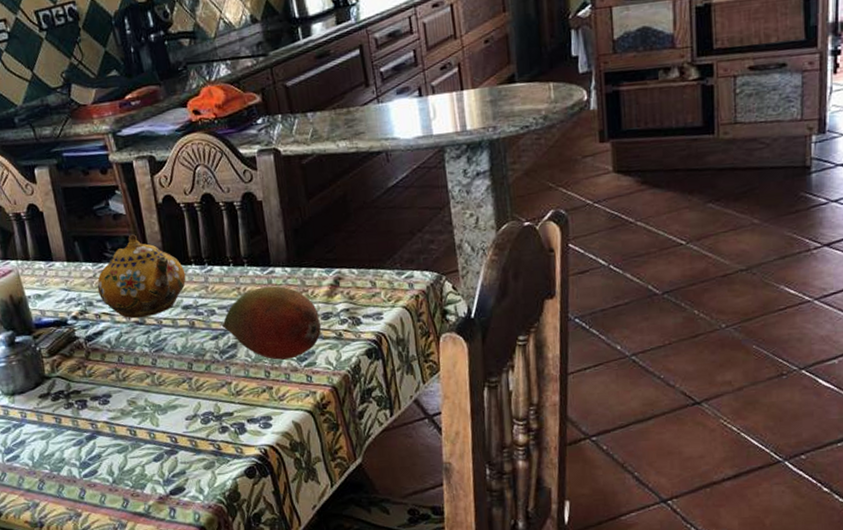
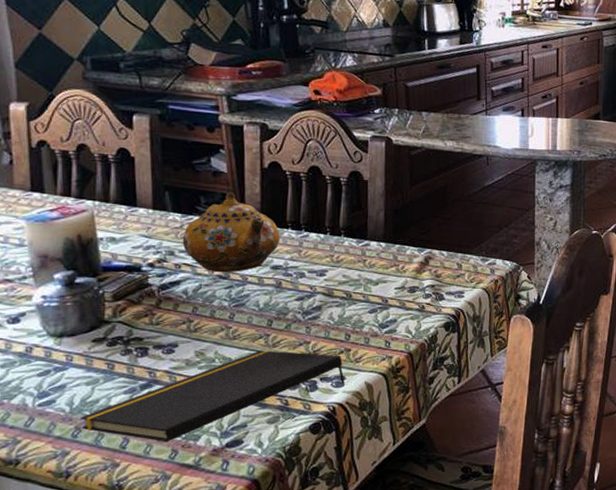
notepad: none [42,394,272,492] -> present [80,350,345,442]
fruit: present [223,286,322,360] -> none [311,257,407,325]

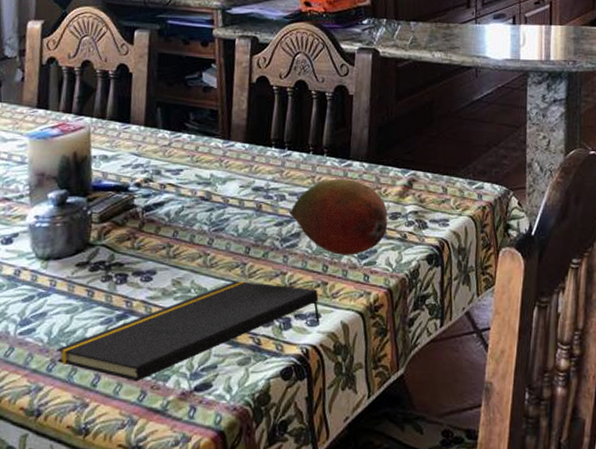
teapot: present [182,193,280,273] -> none [169,109,264,194]
fruit: none [311,257,407,325] -> present [291,178,388,255]

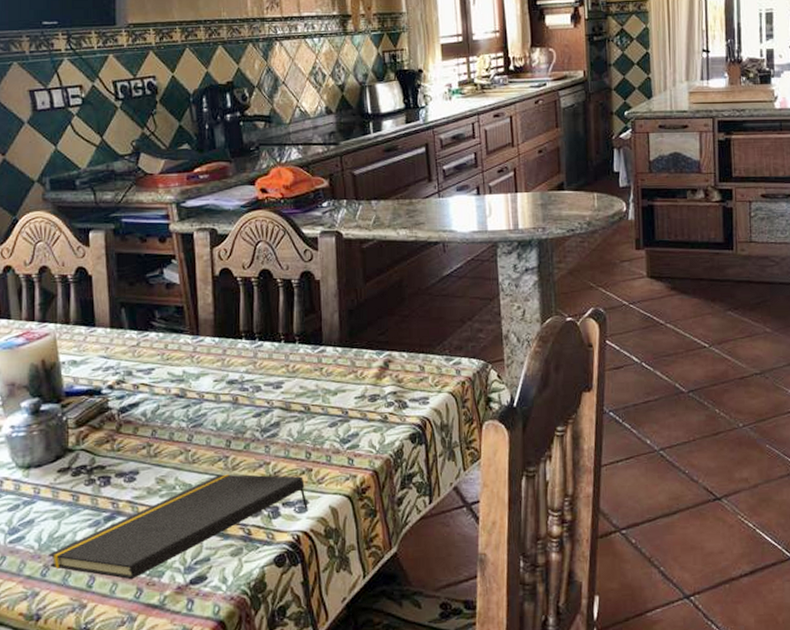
fruit: present [291,178,388,255] -> none [268,365,368,441]

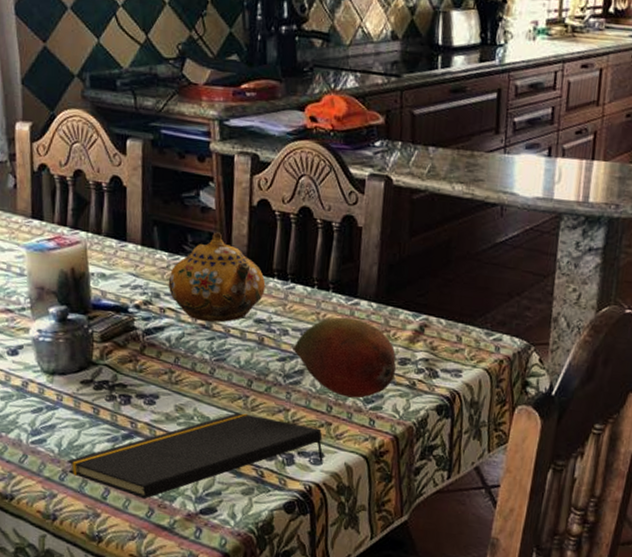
teapot: none [139,305,235,391] -> present [168,232,266,323]
fruit: none [268,365,368,441] -> present [294,317,397,399]

